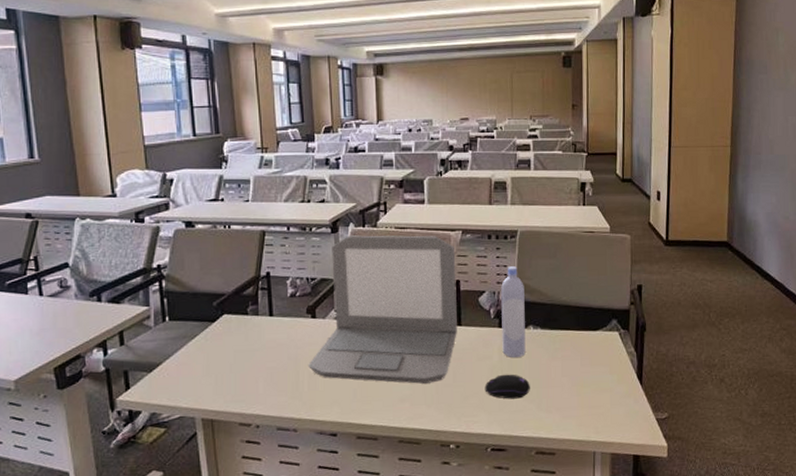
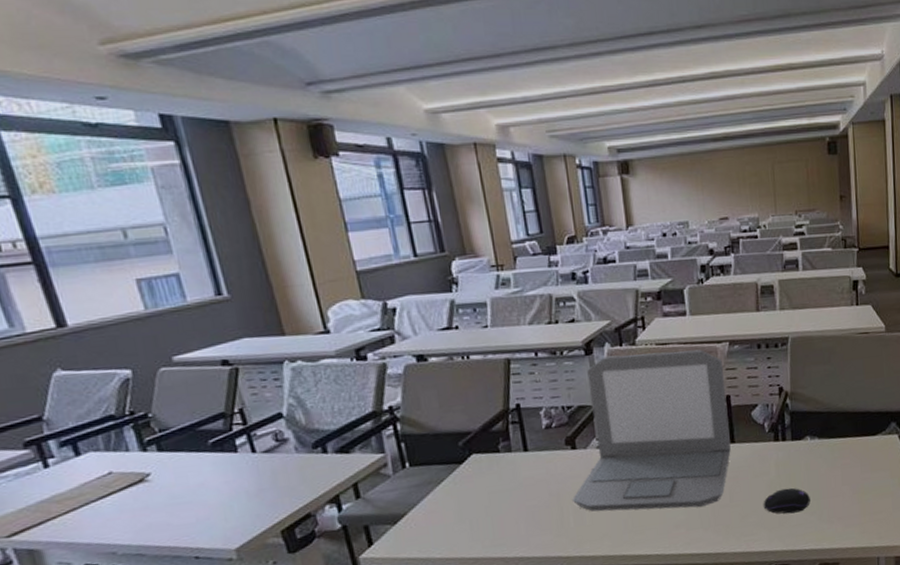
bottle: present [501,266,526,358] -> none [774,375,804,471]

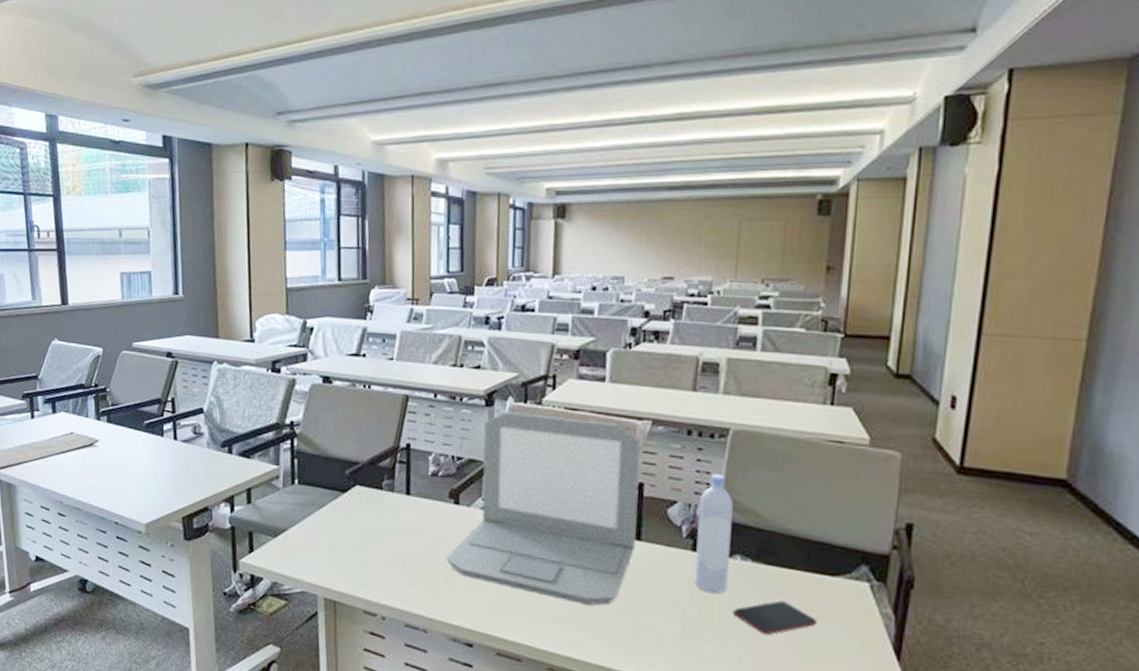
computer mouse: present [763,487,810,514] -> none [665,611,730,647]
bottle: none [774,375,804,471] -> present [694,474,733,594]
smartphone: none [810,463,868,493] -> present [732,600,817,636]

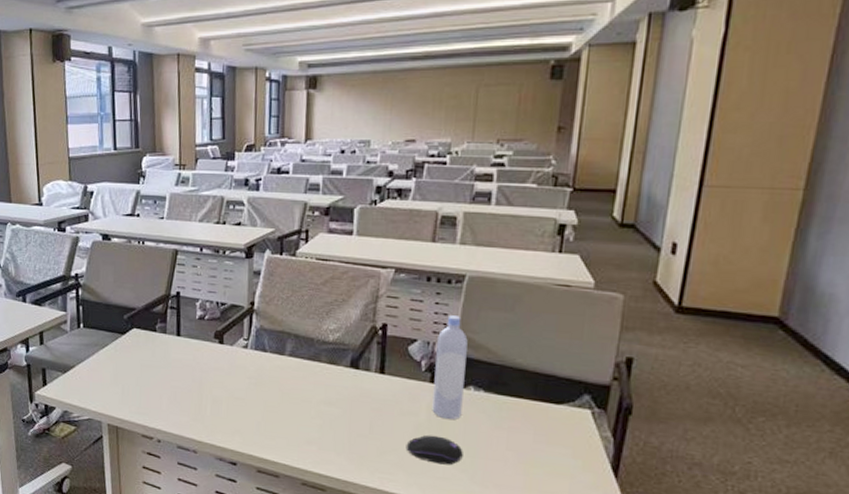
laptop: present [445,411,641,606] -> none [211,262,385,430]
computer mouse: none [665,611,730,647] -> present [406,435,463,466]
smartphone: present [732,600,817,636] -> none [466,425,543,456]

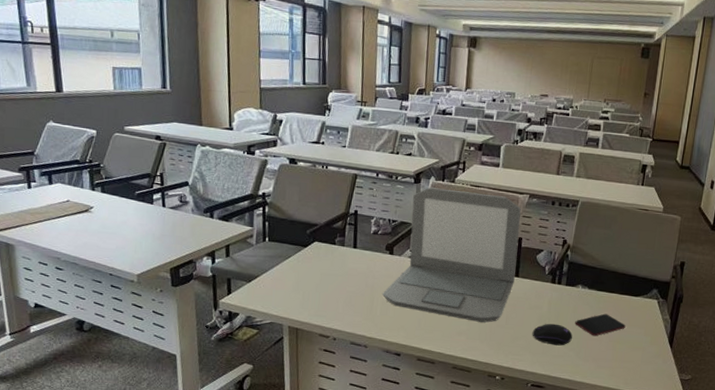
laptop: none [211,262,385,430] -> present [382,187,521,323]
bottle: present [432,315,468,420] -> none [552,231,579,311]
smartphone: none [466,425,543,456] -> present [575,313,626,337]

